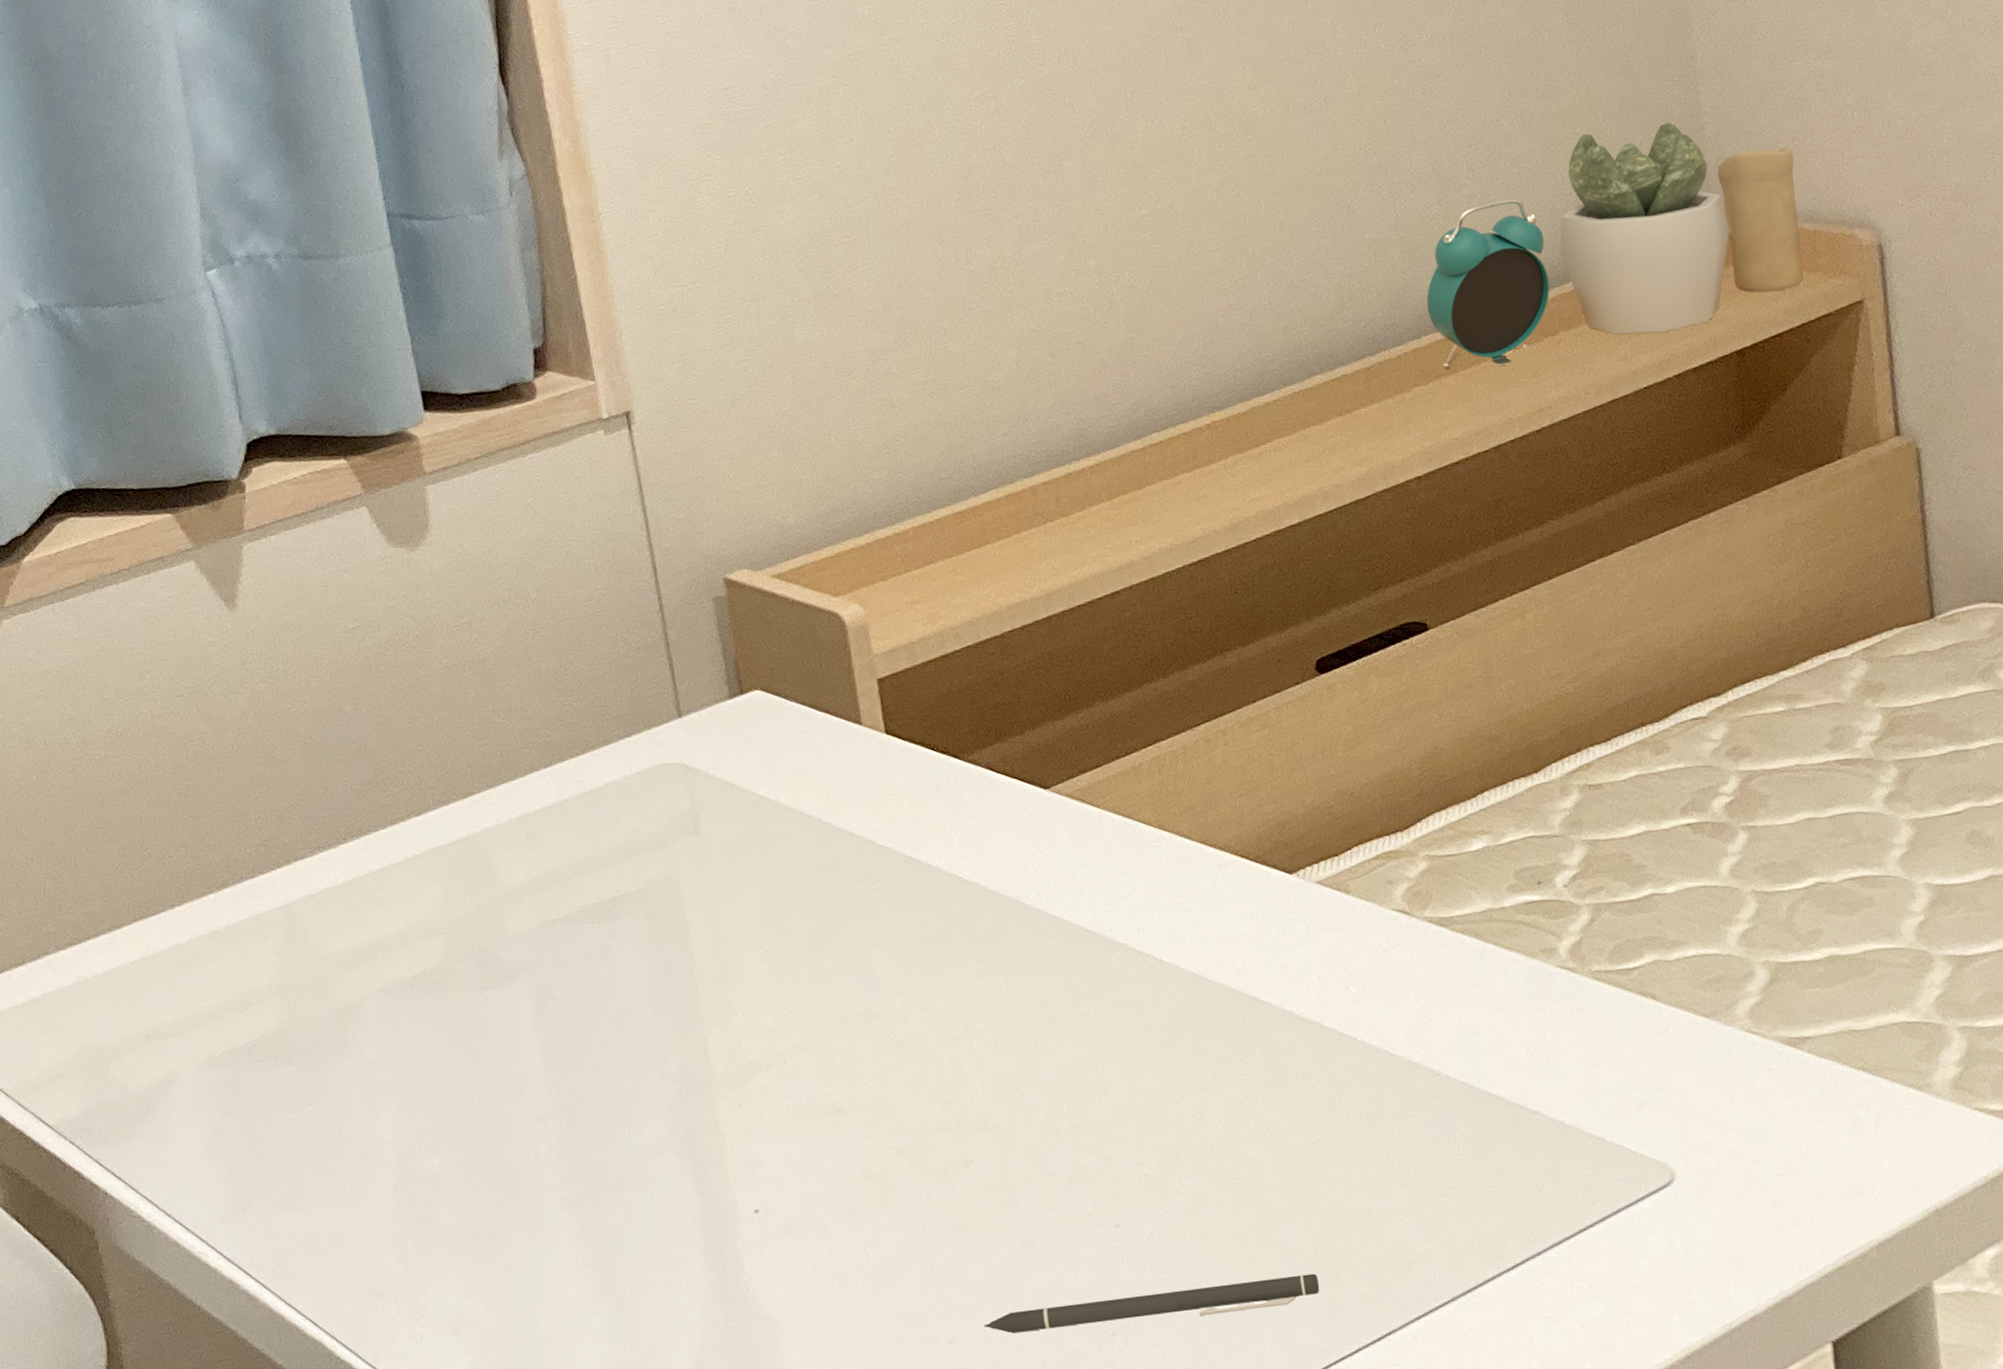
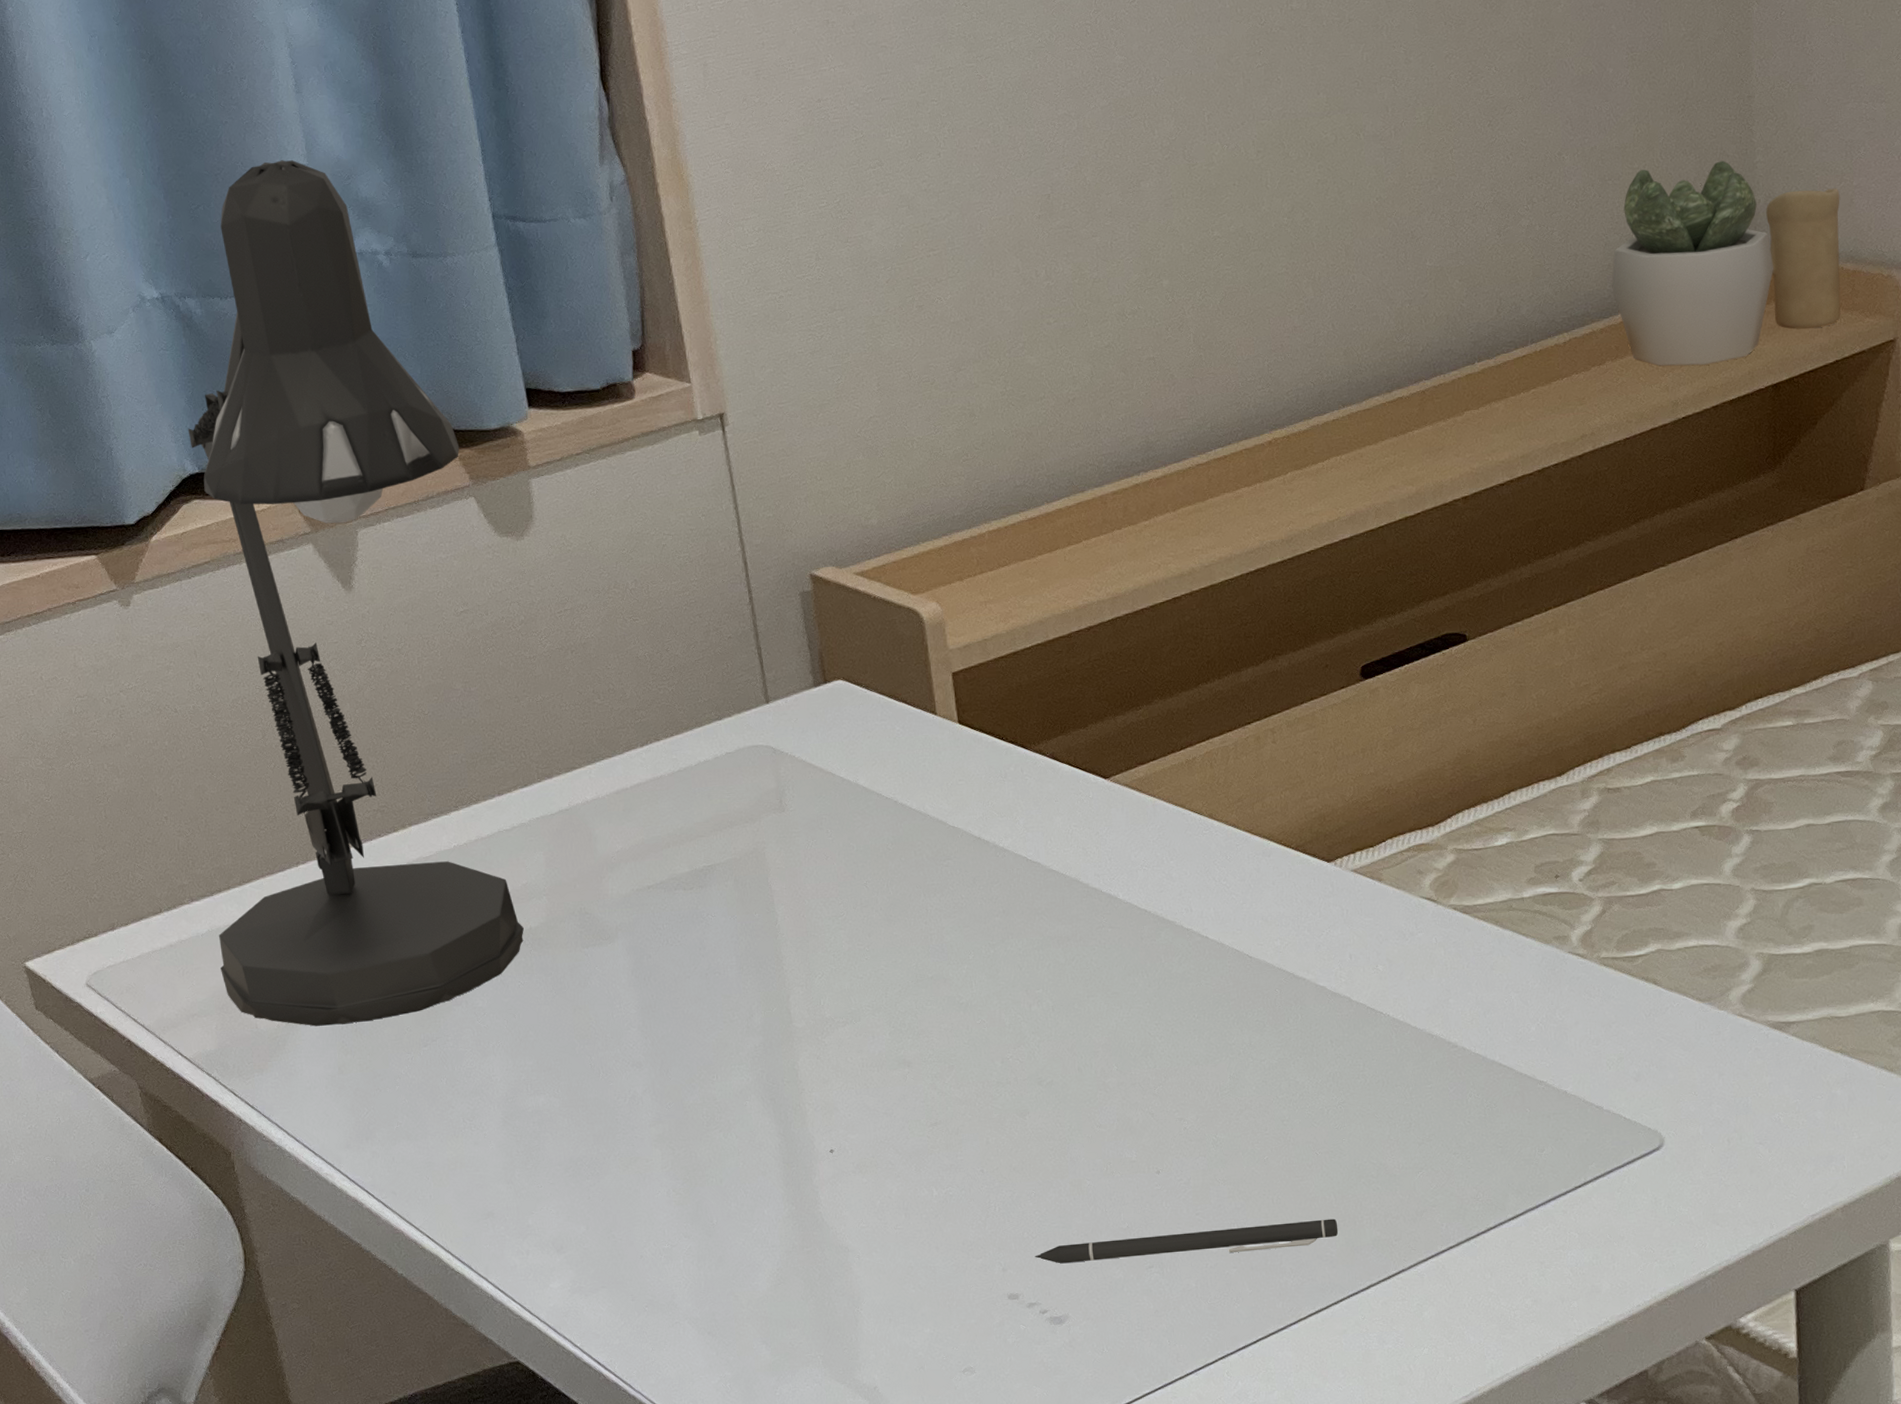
desk lamp: none [64,164,418,1086] -> present [187,160,524,1027]
alarm clock: present [1426,199,1550,370] -> none [1481,231,1600,396]

